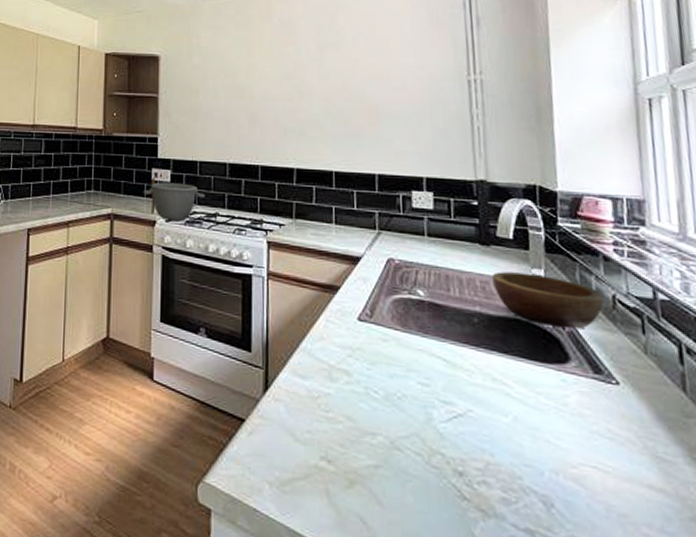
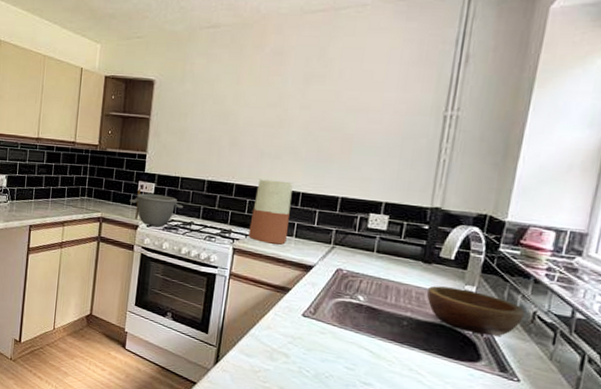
vase: none [282,158,326,234] -> present [248,179,293,245]

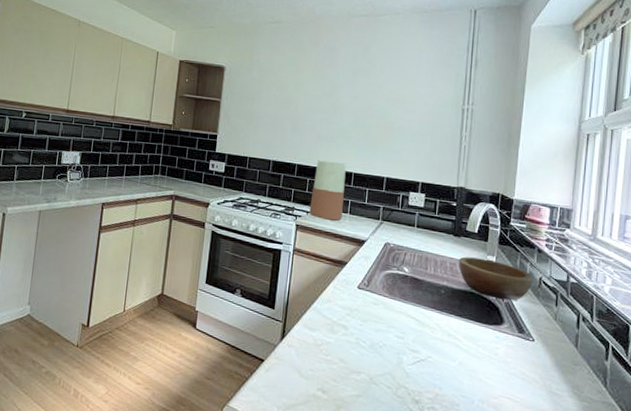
cooking pot: present [129,188,183,227] -> none [201,167,251,205]

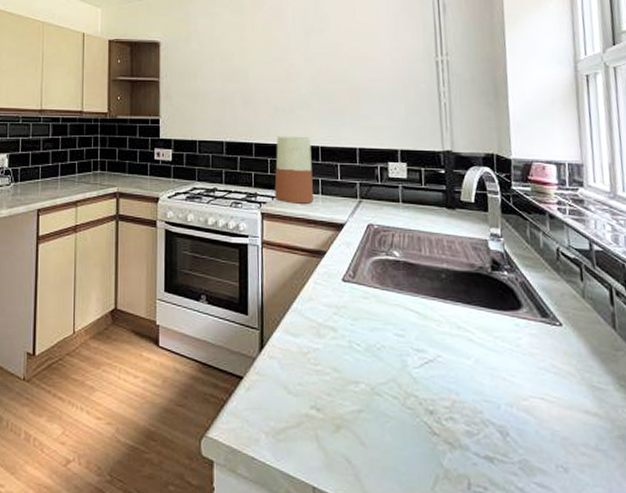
bowl: present [459,256,533,301] -> none [457,232,550,279]

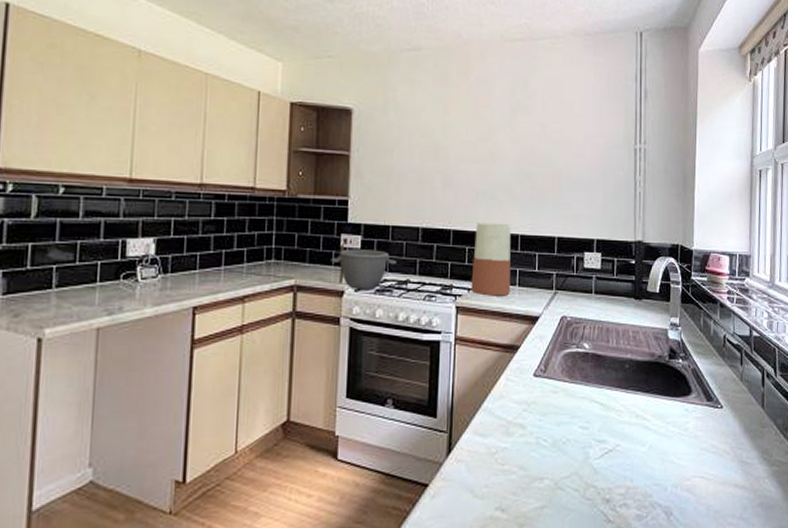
cooking pot: none [147,156,204,198] -> present [331,243,396,291]

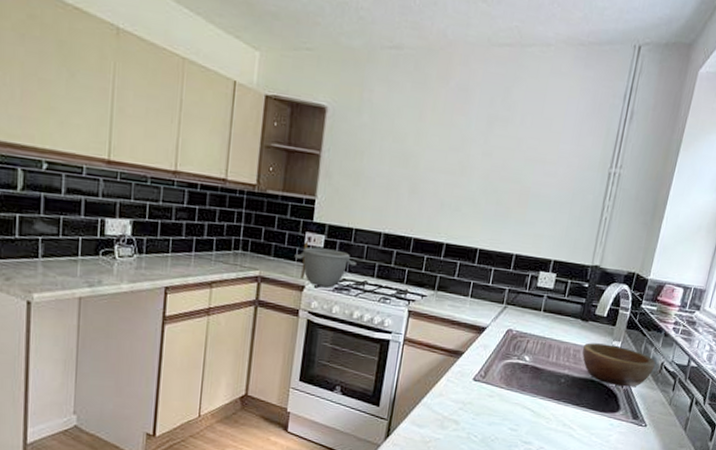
vase: present [471,222,511,296] -> none [424,233,471,306]
bowl: none [642,322,717,366] -> present [582,342,656,387]

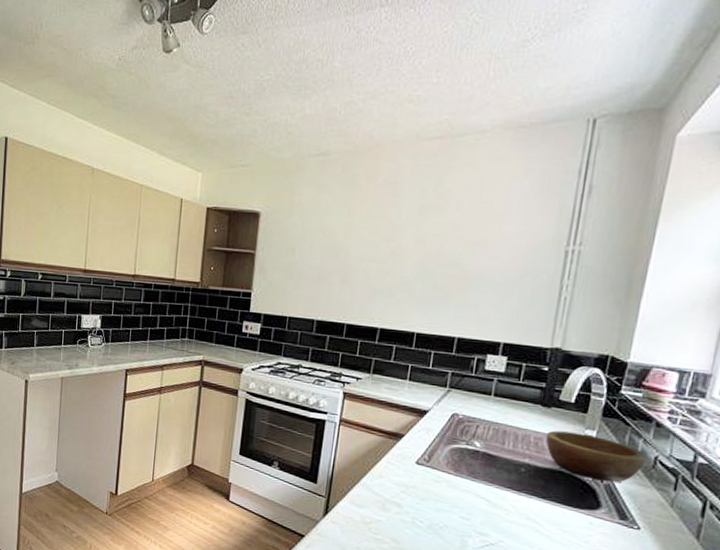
cooking pot: present [294,240,356,288] -> none [233,329,291,371]

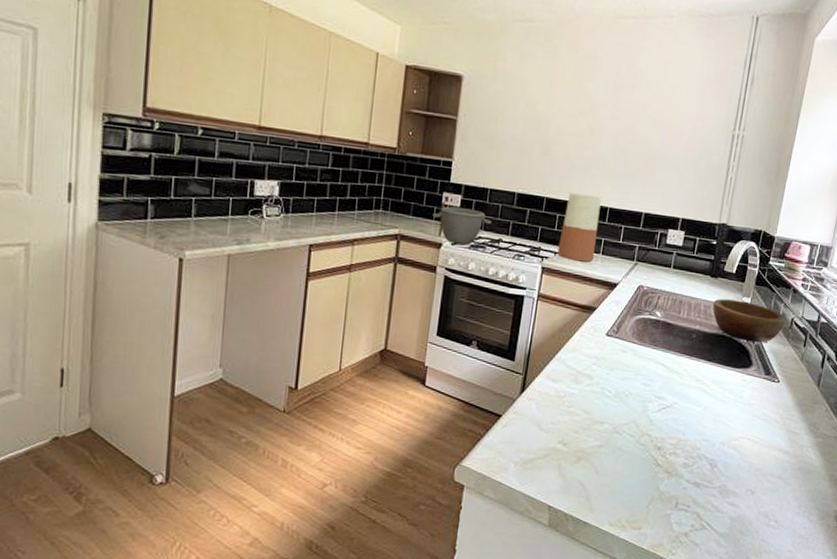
cooking pot: none [233,329,291,371] -> present [432,200,491,245]
vase: none [360,318,407,388] -> present [557,192,602,262]

